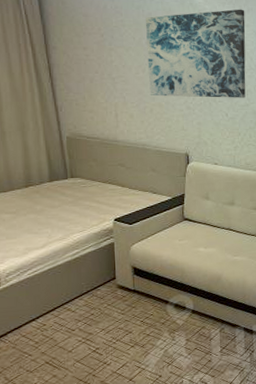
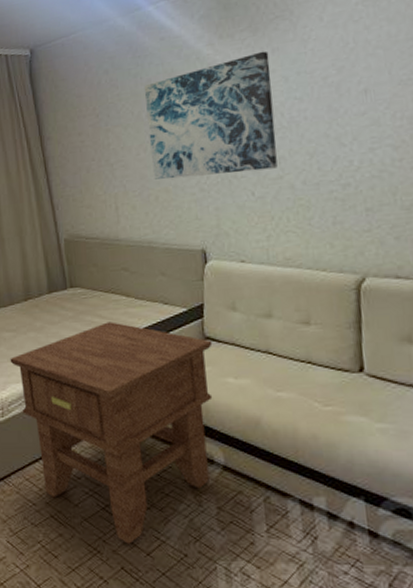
side table: none [8,206,190,375] -> present [10,321,213,544]

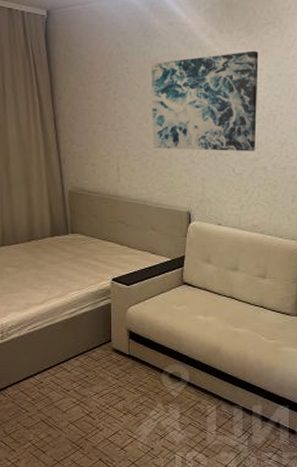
side table: present [10,321,213,544] -> none [11,265,189,441]

